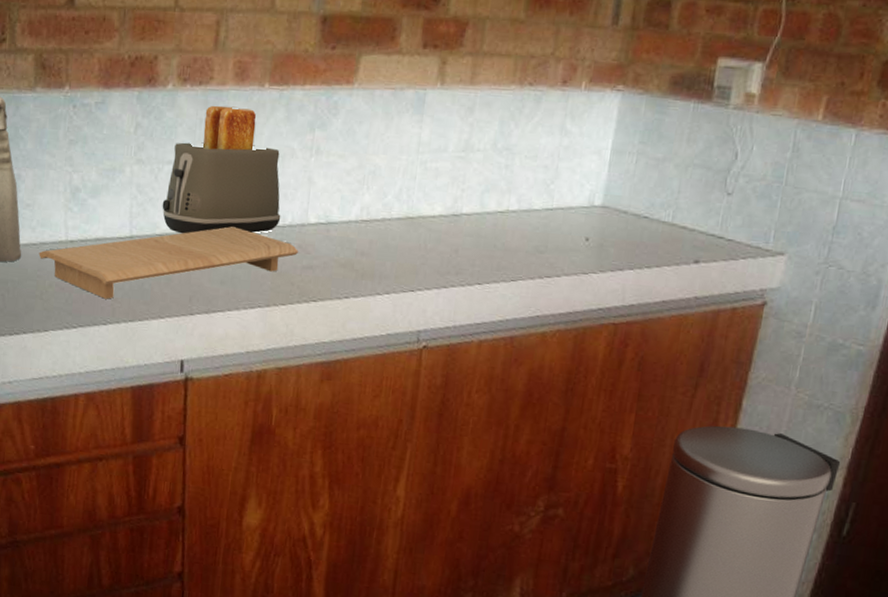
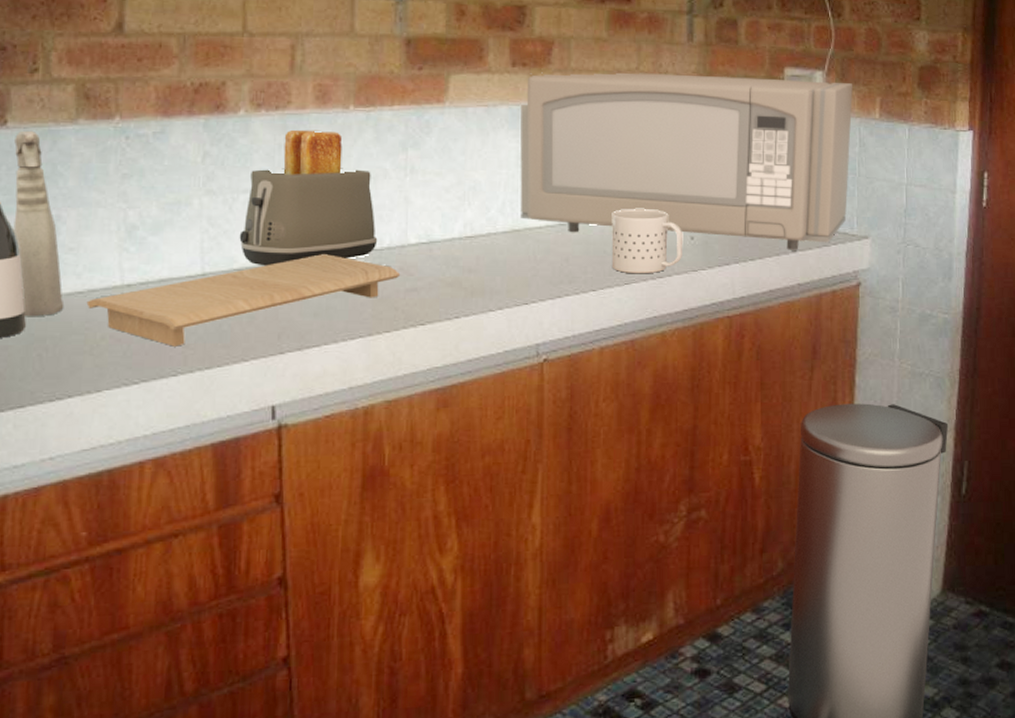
microwave: none [415,55,797,261] -> present [519,72,853,250]
mug: none [500,204,578,273] -> present [611,209,683,274]

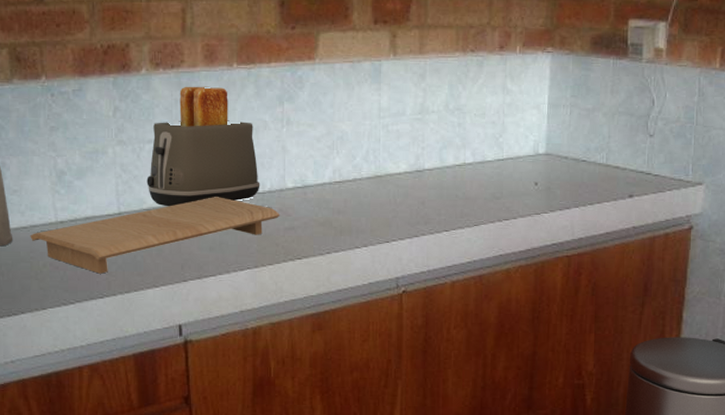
microwave: present [519,72,853,250] -> none [381,27,696,196]
mug: present [611,209,683,274] -> none [462,157,528,217]

